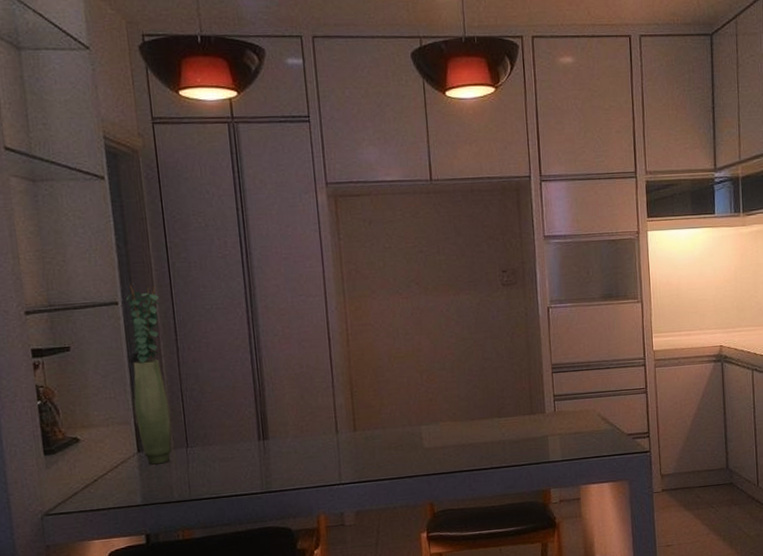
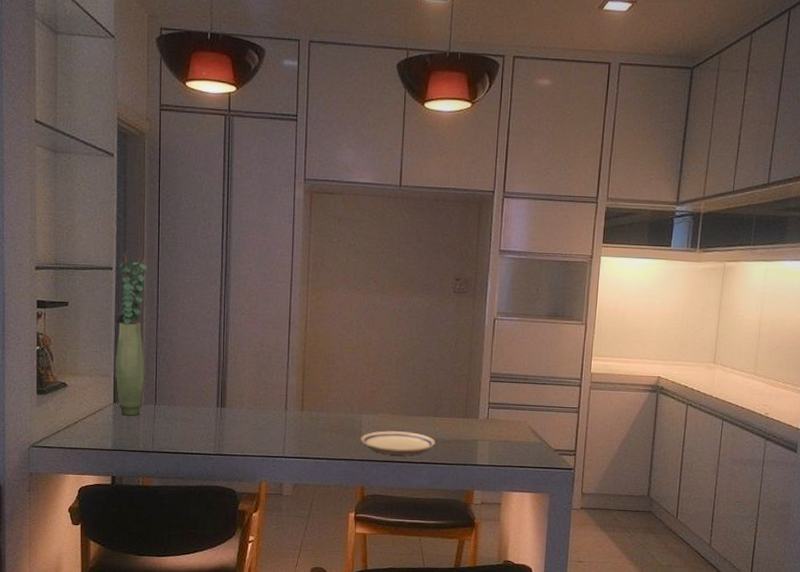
plate: none [423,437,503,465] -> present [361,431,435,455]

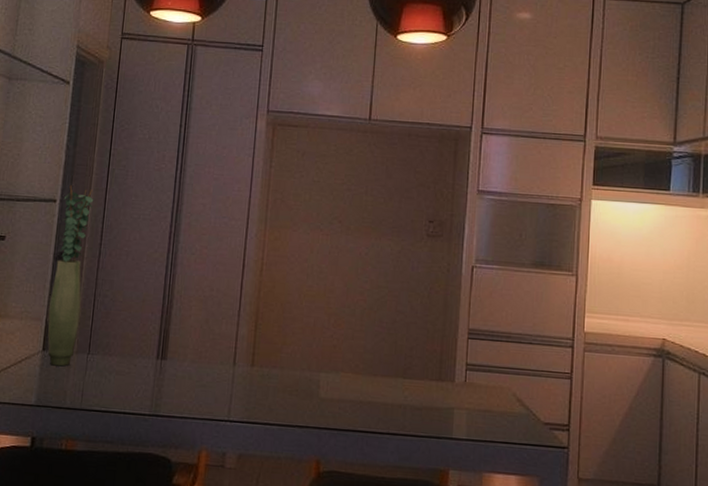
plate: present [361,431,435,455] -> none [318,393,404,424]

